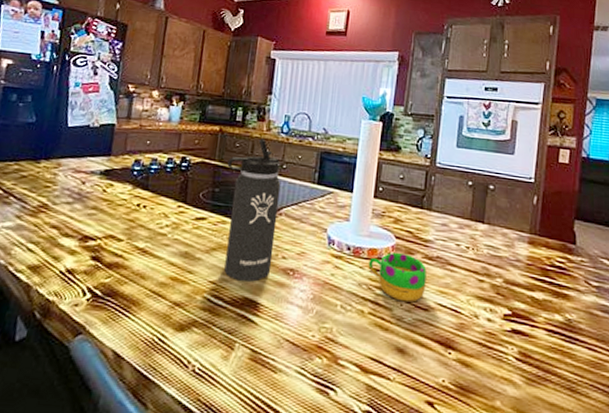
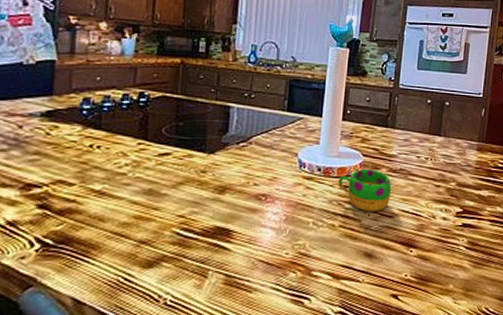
thermos bottle: present [224,138,281,283] -> none [191,69,250,213]

